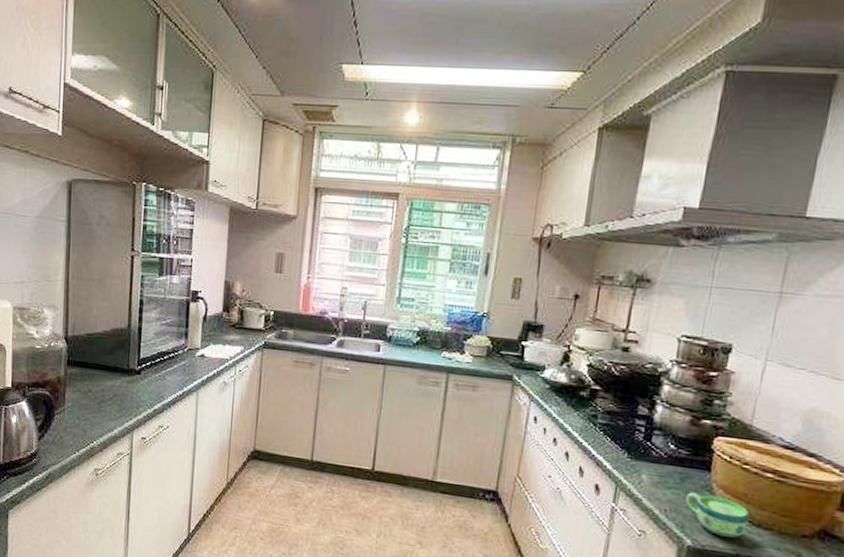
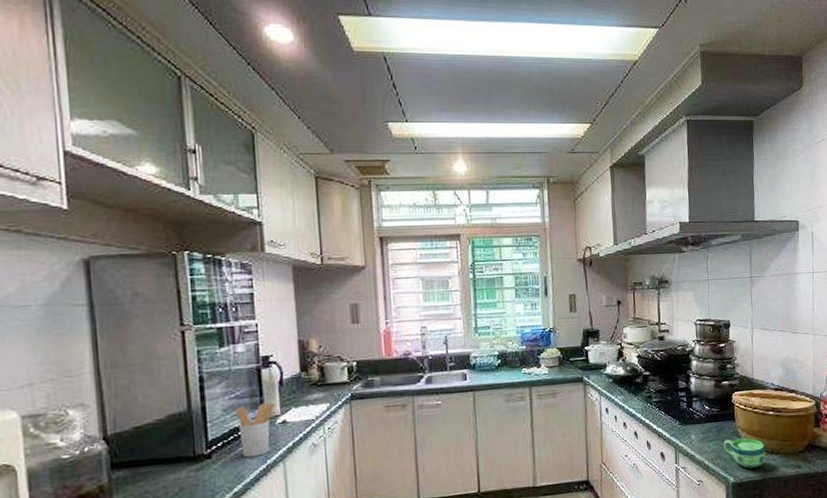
utensil holder: none [164,333,197,383] -> present [235,402,275,458]

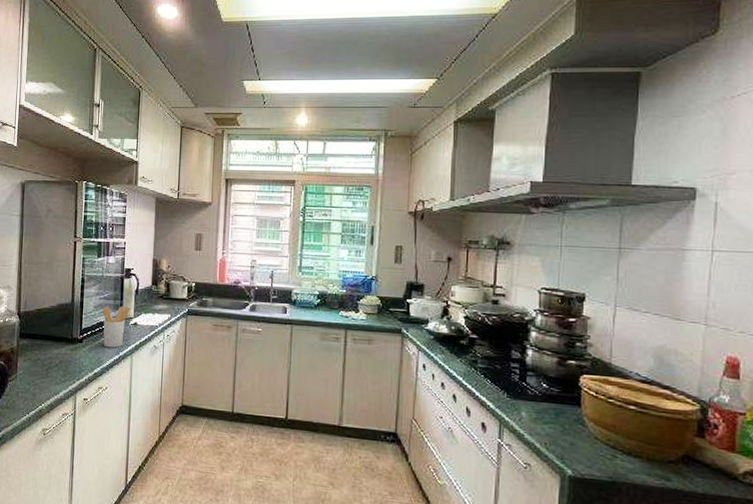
cup: present [723,438,766,469] -> none [562,426,620,467]

